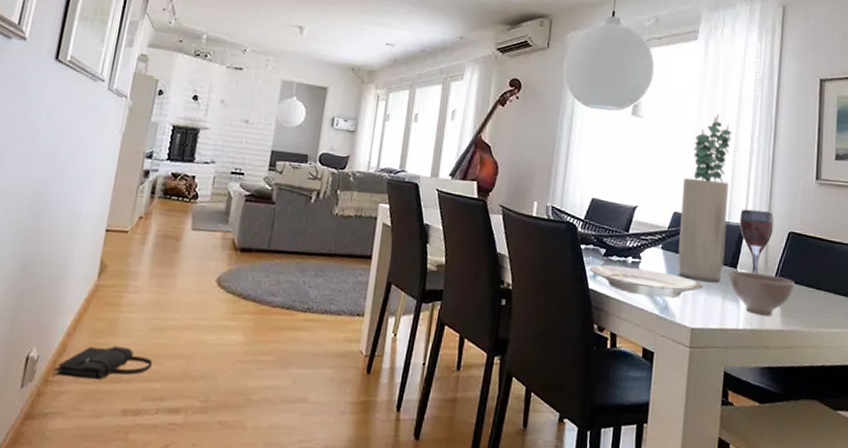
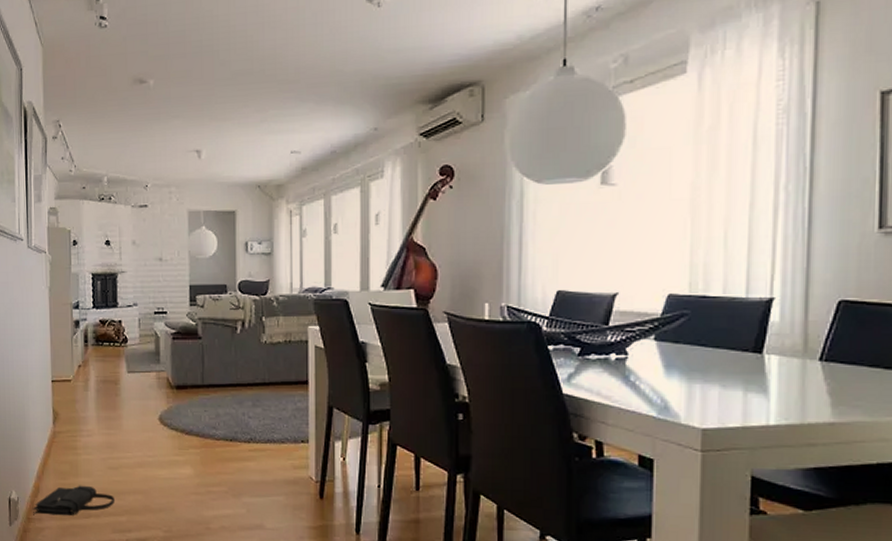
plate: present [589,264,703,298] -> none [561,364,715,397]
vase: present [677,113,732,282] -> none [677,164,745,374]
bowl: present [728,270,796,316] -> none [750,356,852,407]
cup: present [739,209,774,274] -> none [763,279,815,358]

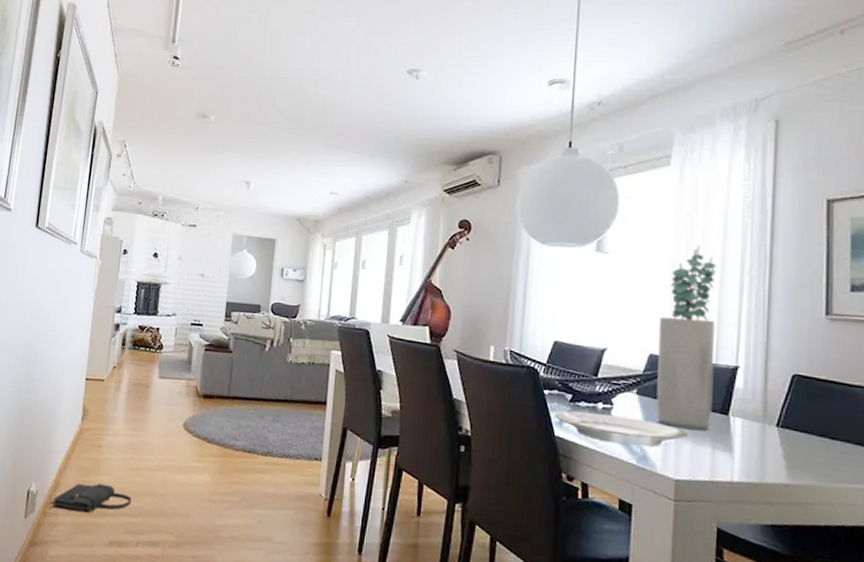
plate: none [561,364,715,397] -> present [554,411,688,447]
vase: none [677,164,745,374] -> present [655,245,717,430]

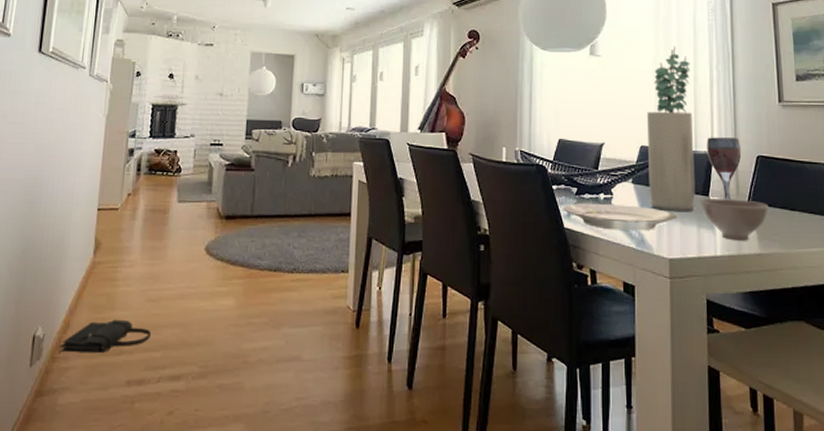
bowl: none [718,417,804,469] -> present [701,198,769,241]
cup: none [730,349,773,422] -> present [707,137,742,200]

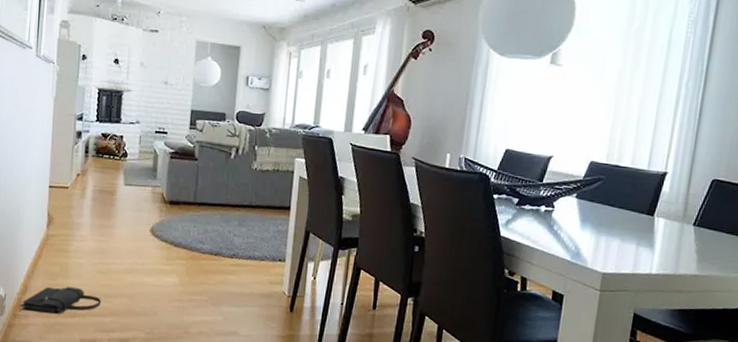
plate: present [563,203,677,231] -> none [501,213,617,245]
vase: present [646,46,696,212] -> none [591,59,658,230]
bowl: present [701,198,769,241] -> none [644,218,716,262]
cup: present [707,137,742,200] -> none [659,157,698,222]

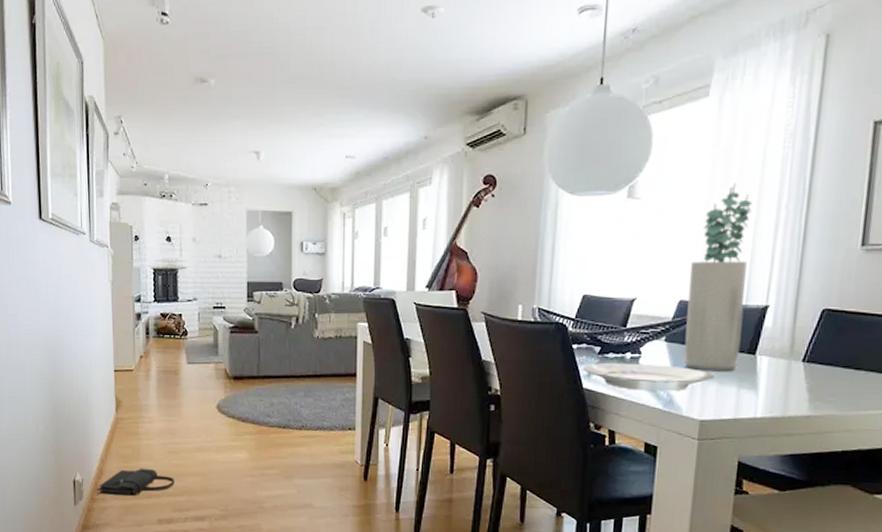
plate: none [501,213,617,245] -> present [582,362,714,392]
vase: none [591,59,658,230] -> present [683,182,753,372]

